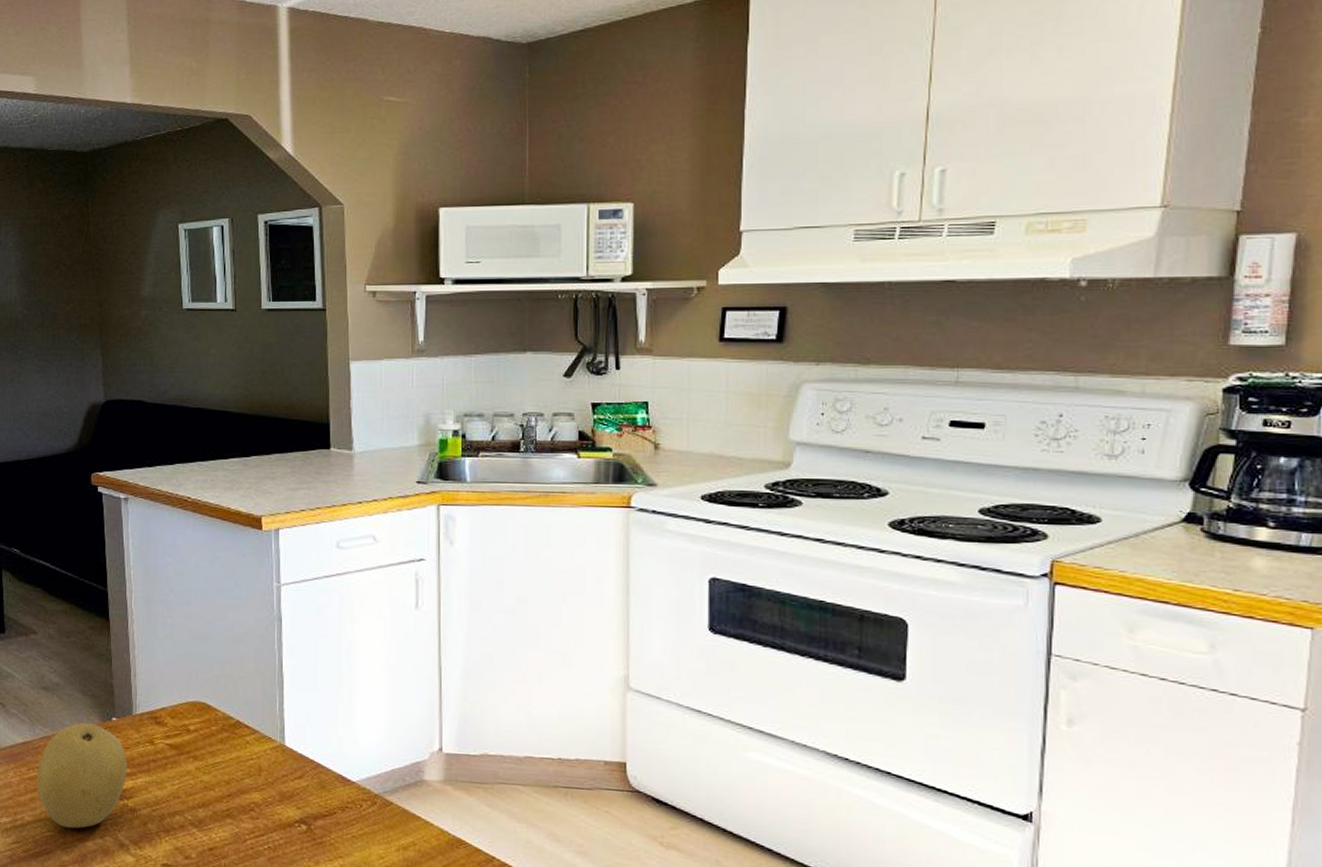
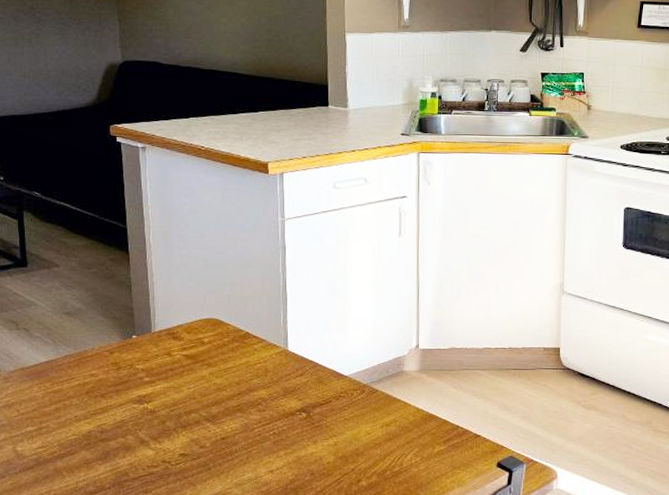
fruit: present [37,722,127,829] -> none [61,341,147,432]

